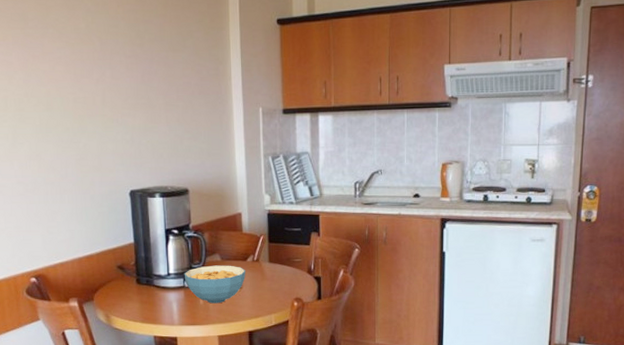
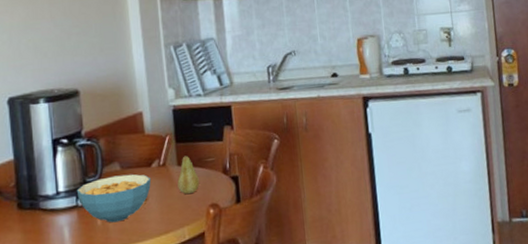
fruit: none [268,254,287,288] -> present [177,155,199,195]

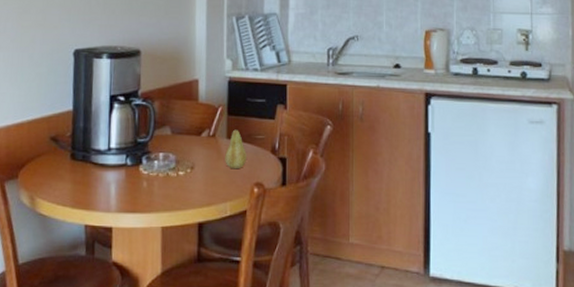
cereal bowl: present [76,174,152,223] -> none [127,140,200,187]

